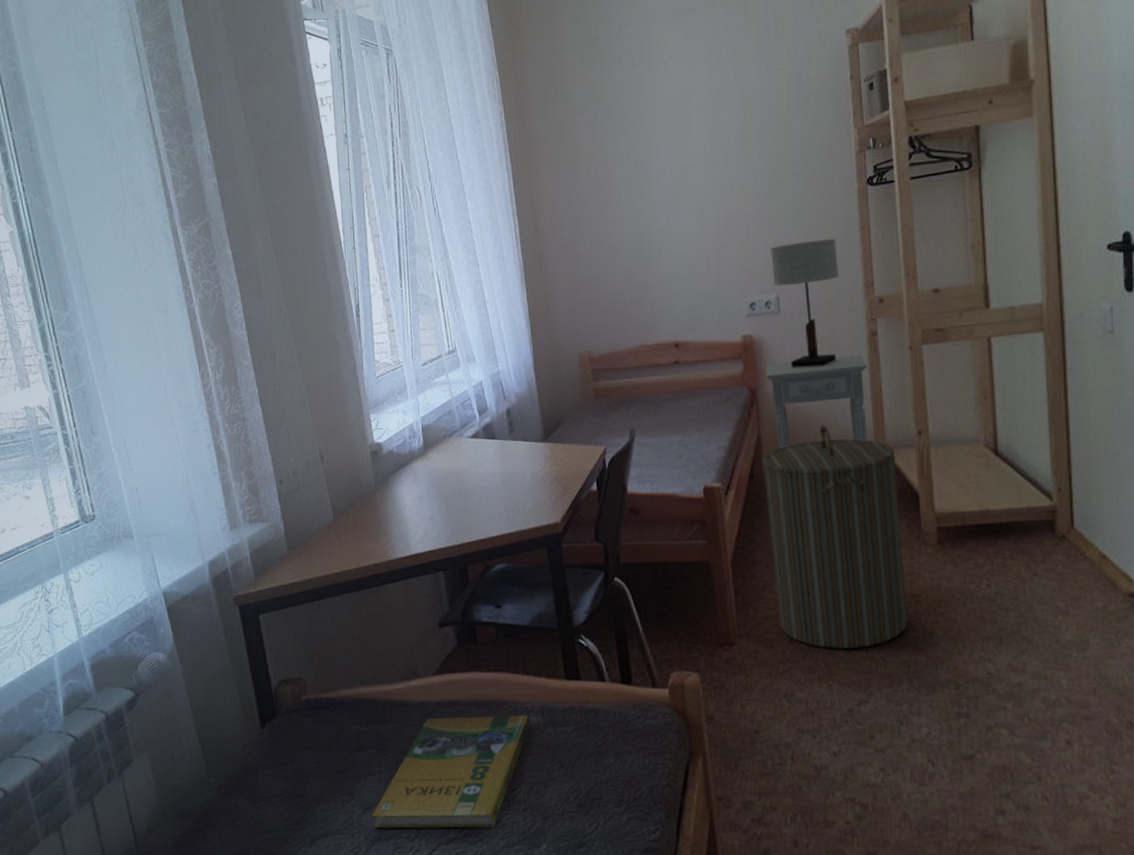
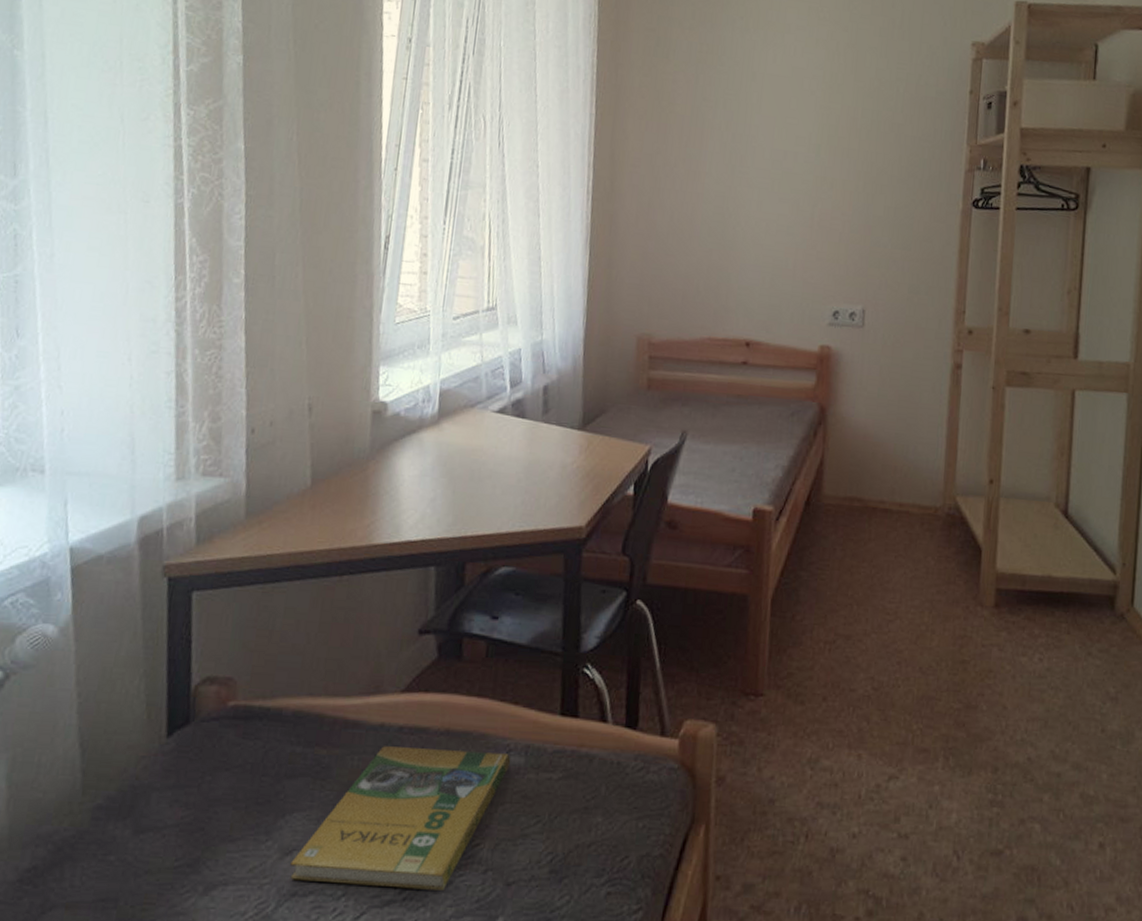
laundry hamper: present [762,424,908,650] -> none [814,457,964,715]
nightstand: present [765,355,867,448] -> none [839,382,946,482]
table lamp: present [771,238,839,368] -> none [861,254,933,394]

